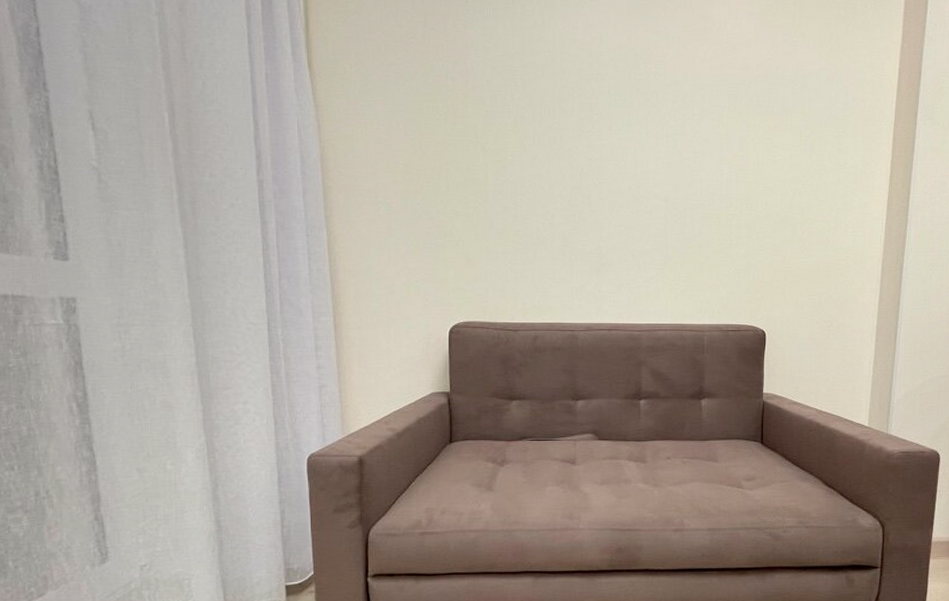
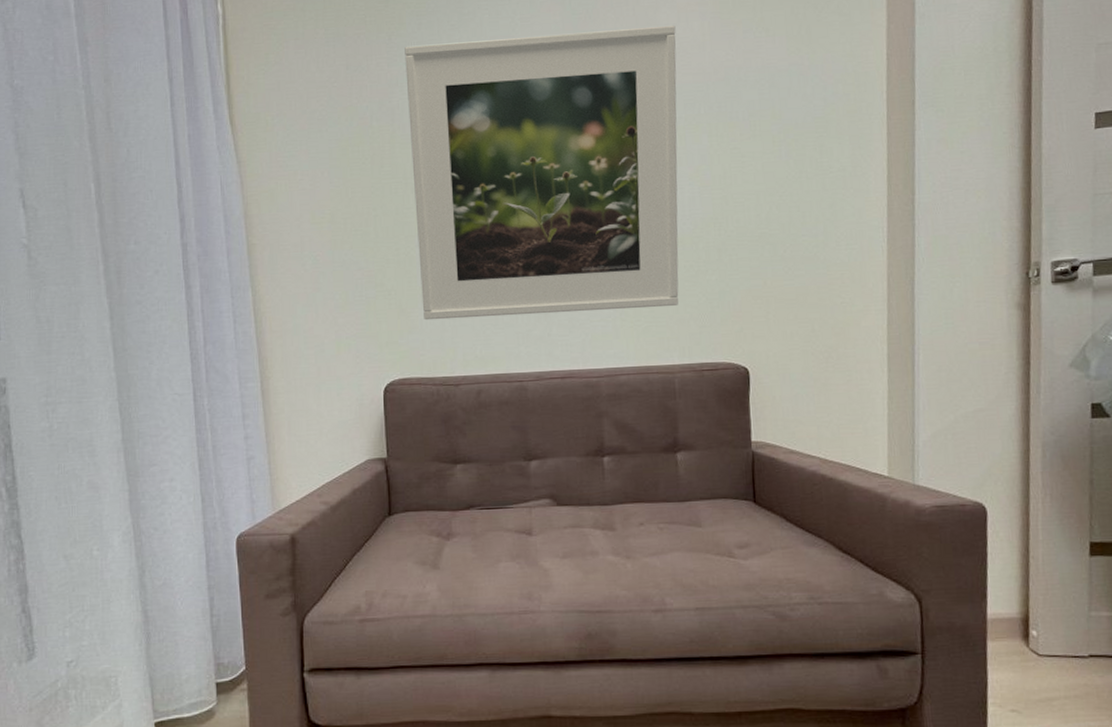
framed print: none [481,11,726,274] -> present [405,25,679,321]

